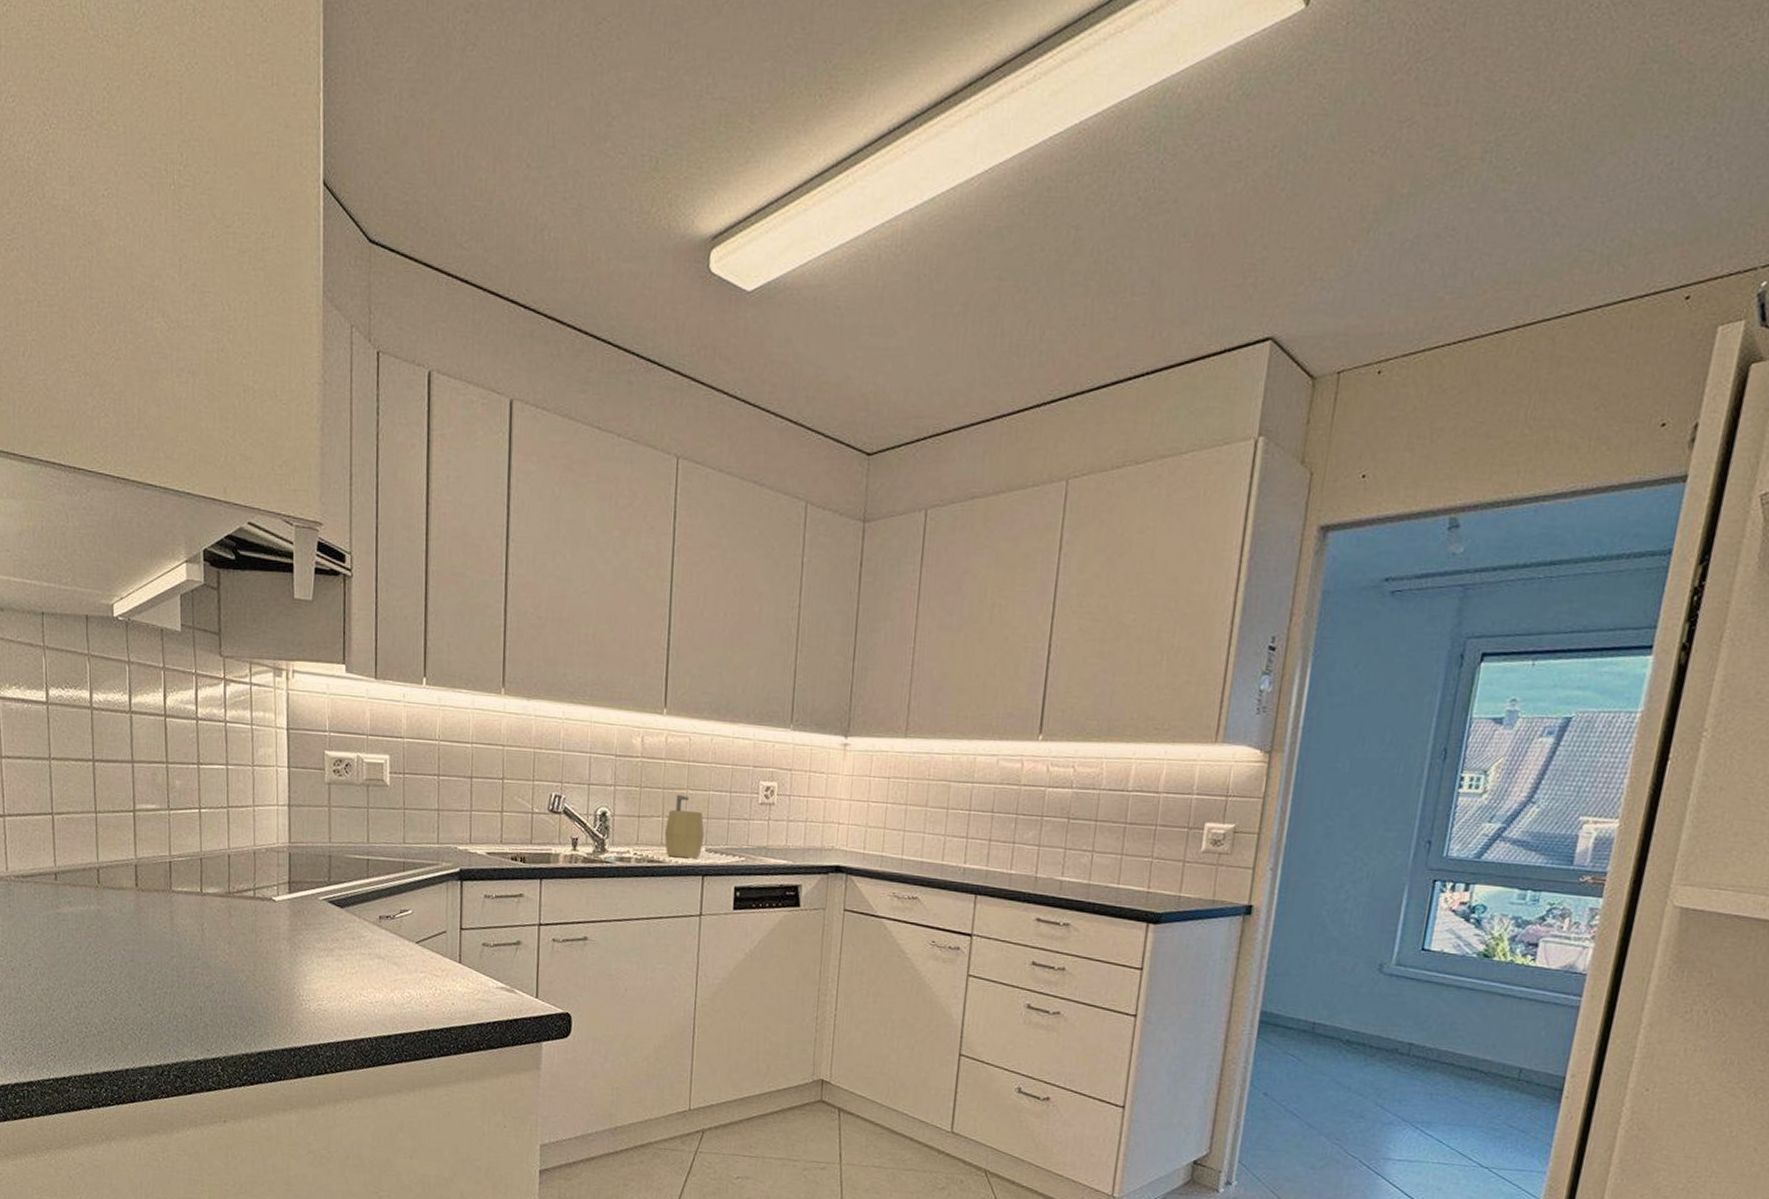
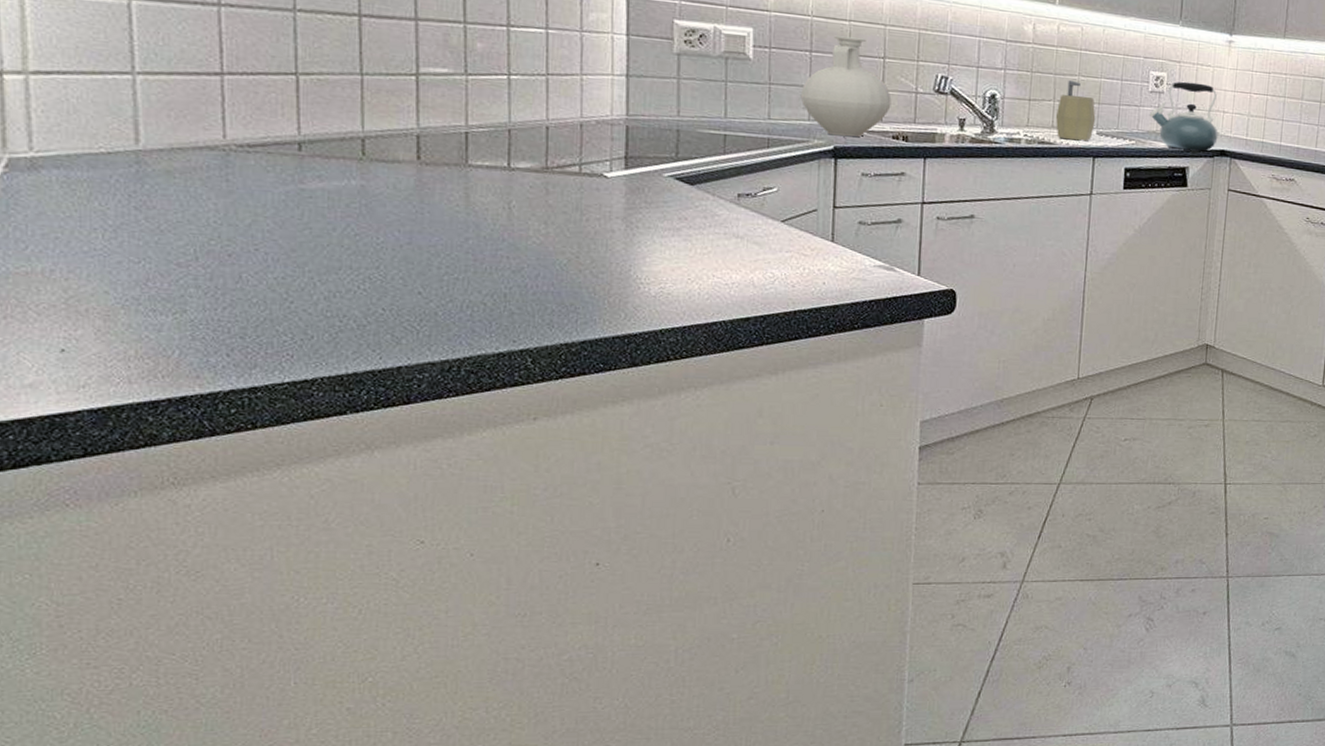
ceramic jug: none [430,758,510,860] -> present [800,35,892,138]
kettle: none [760,791,833,868] -> present [1150,81,1218,151]

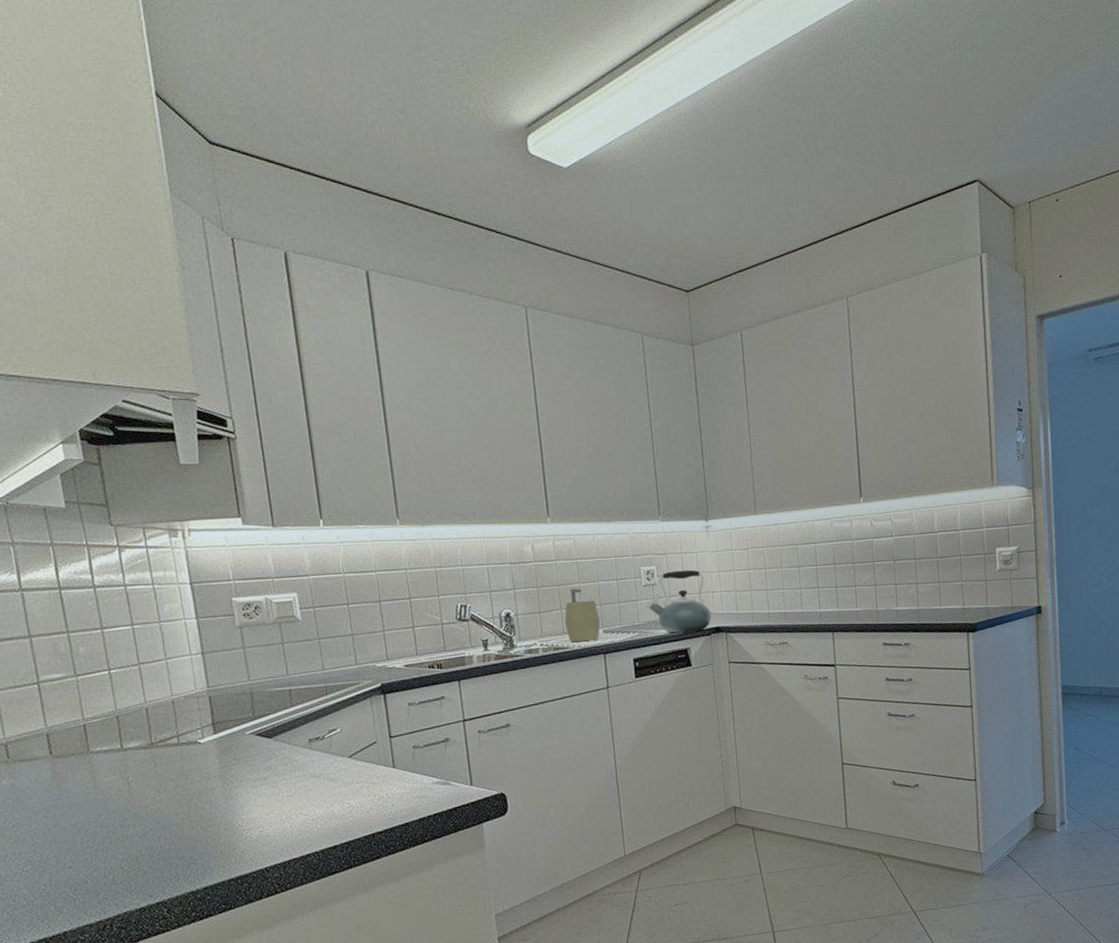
ceramic jug: present [800,35,892,138] -> none [345,584,423,675]

